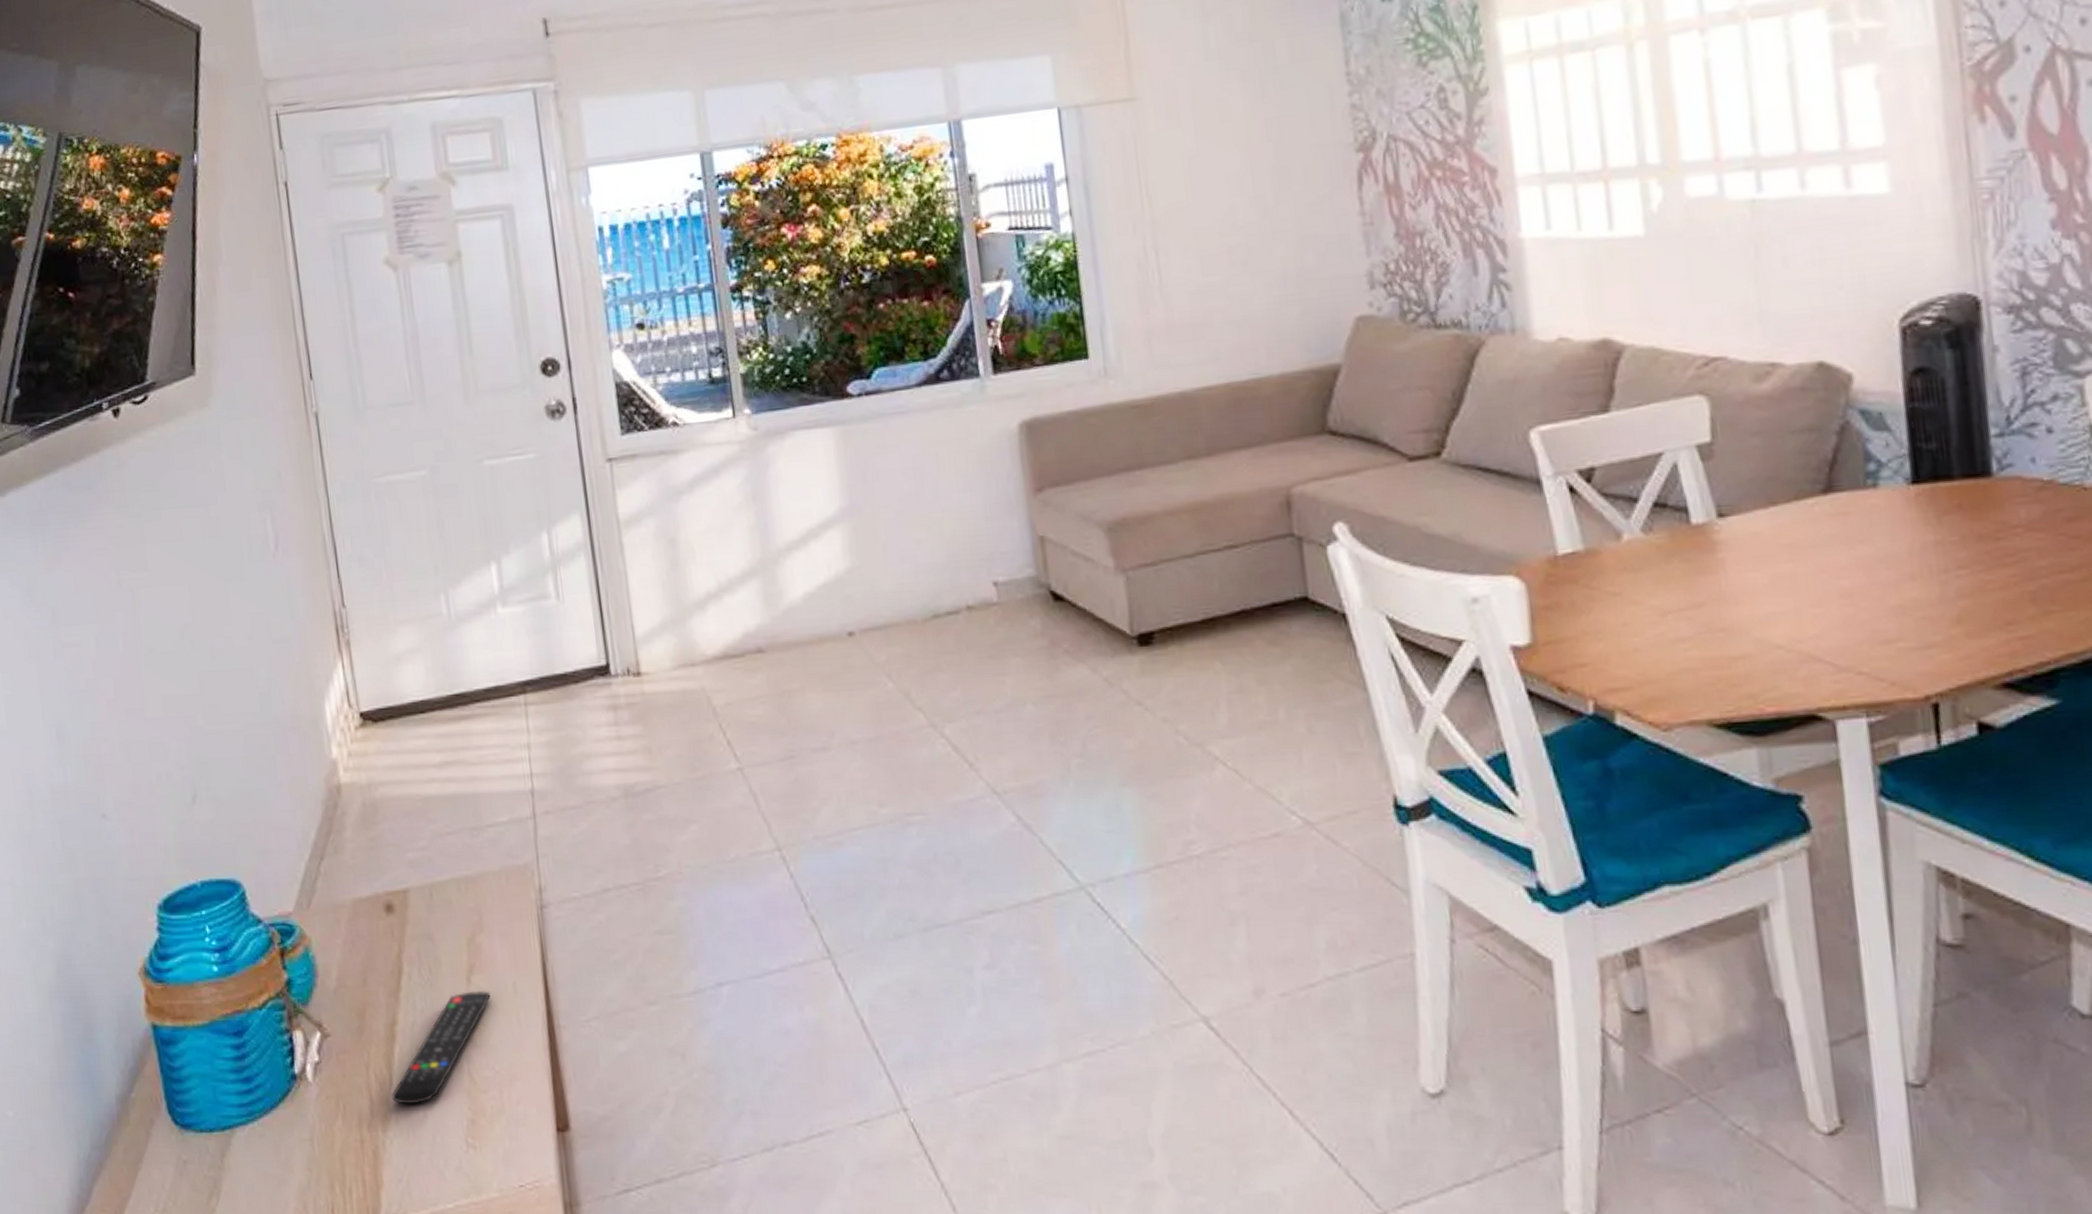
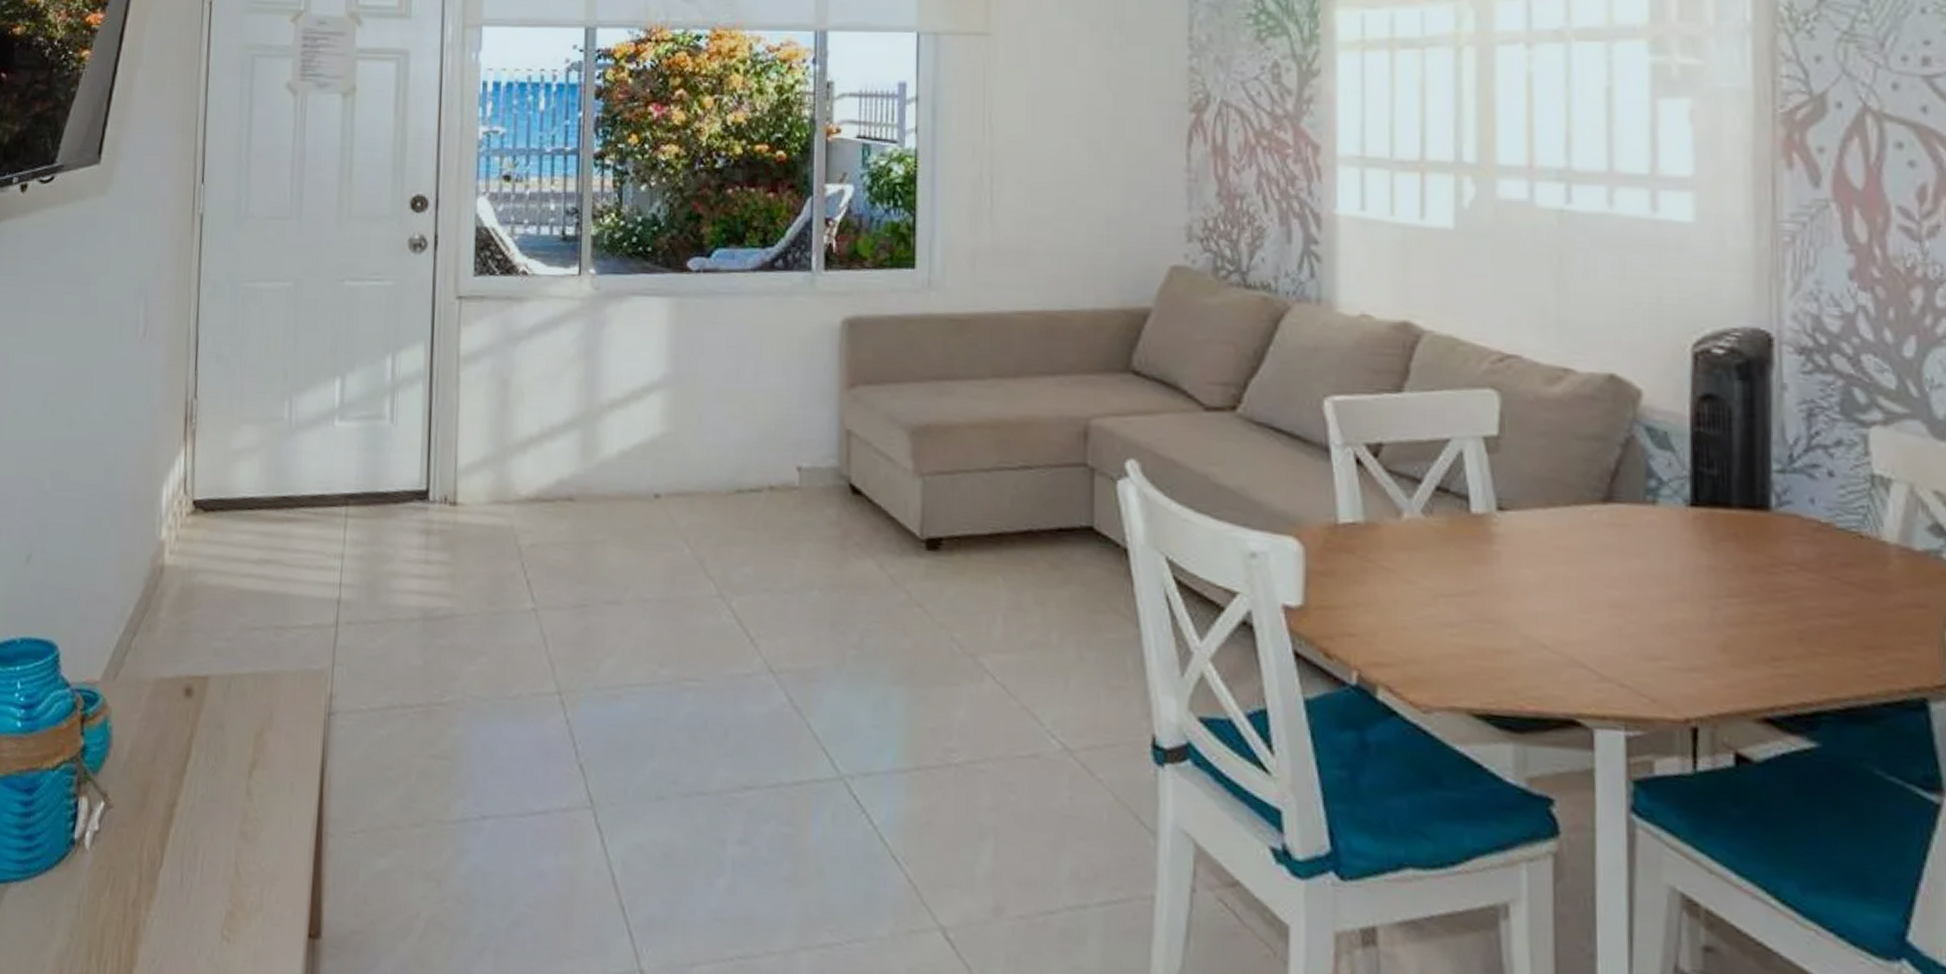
remote control: present [391,991,491,1105] -> none [160,785,268,888]

